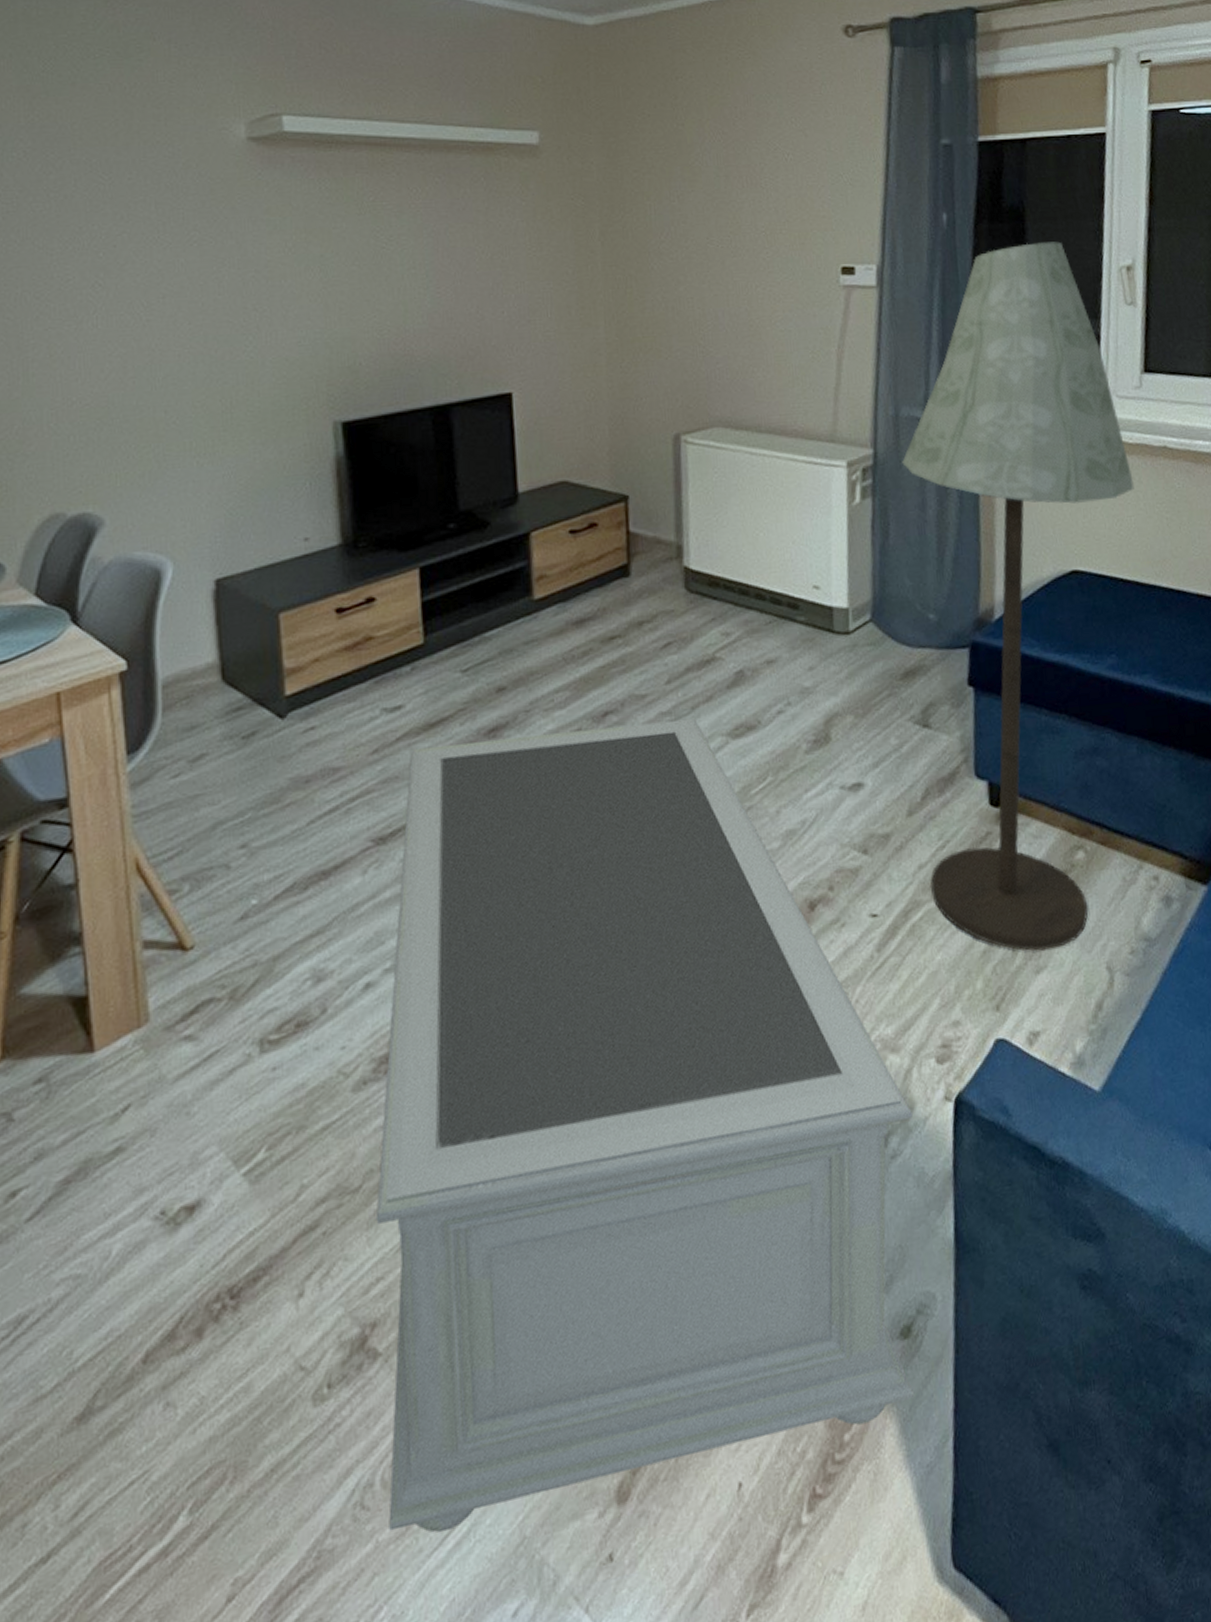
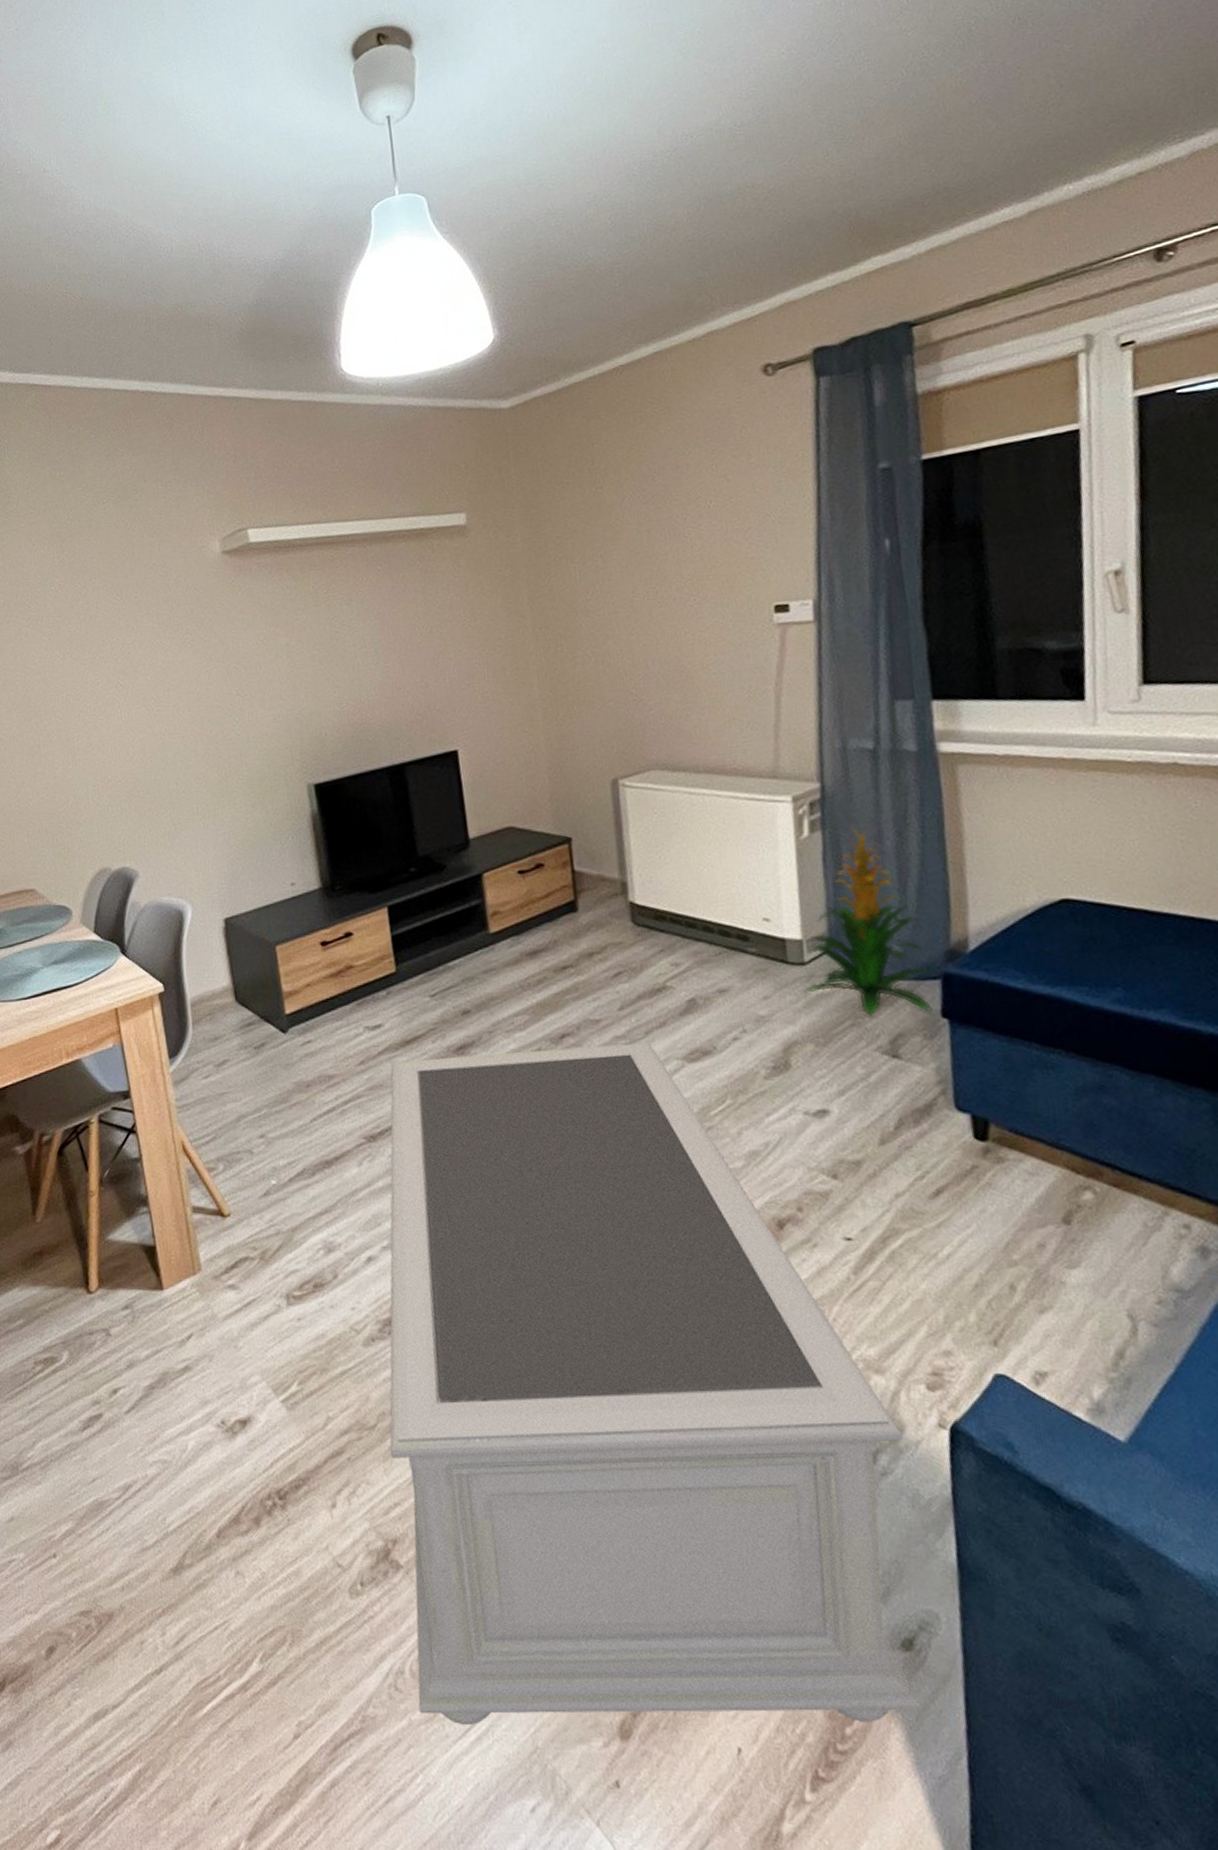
indoor plant: none [847,493,962,685] -> present [804,825,933,1016]
floor lamp: present [902,241,1134,951] -> none [853,553,1137,1290]

